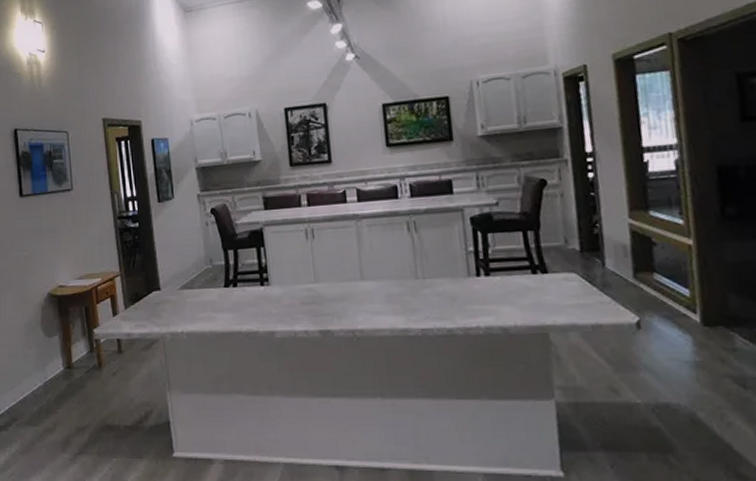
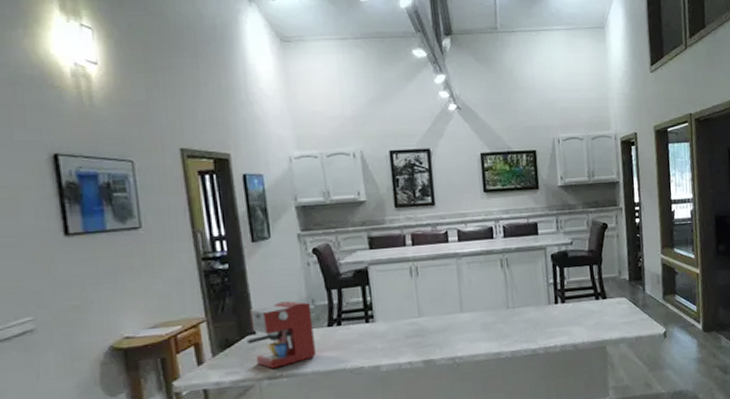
coffee maker: none [153,260,213,325] -> present [246,301,316,369]

